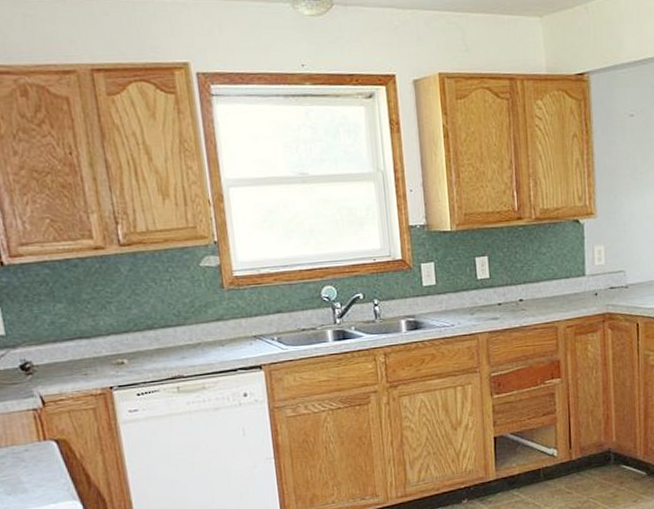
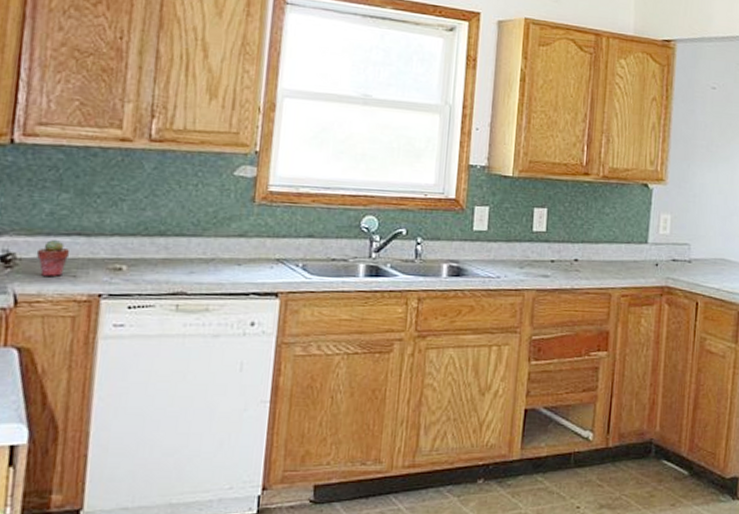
potted succulent: none [48,344,78,379] -> present [36,239,70,277]

